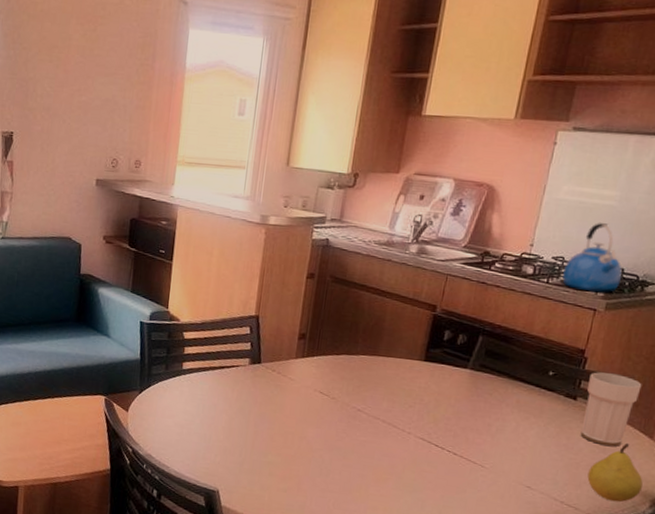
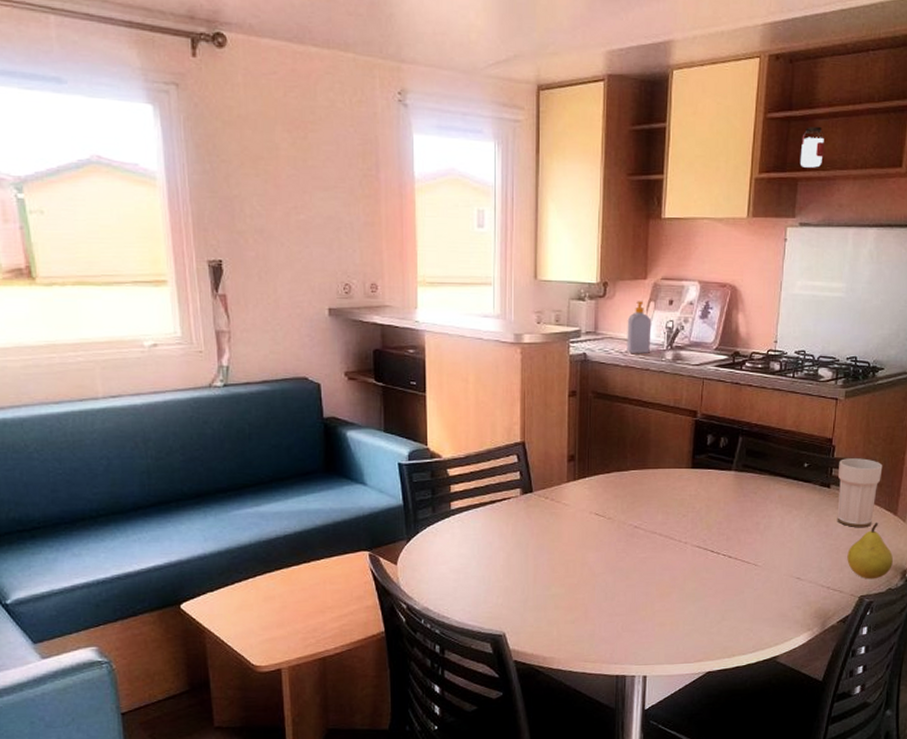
soap bottle: none [370,193,399,245] -> present [627,301,652,353]
kettle: present [562,223,623,293] -> none [805,315,856,382]
jar: none [580,30,613,72] -> present [800,127,824,168]

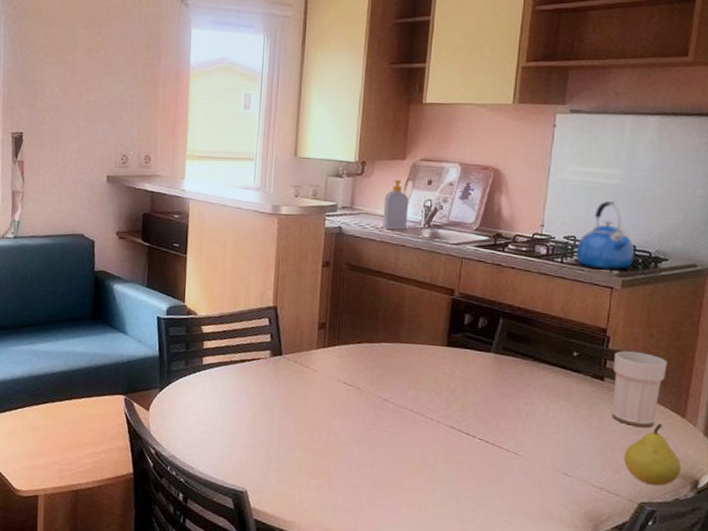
jar: present [800,127,824,168] -> none [571,18,599,57]
kettle: none [805,315,856,382] -> present [575,201,635,271]

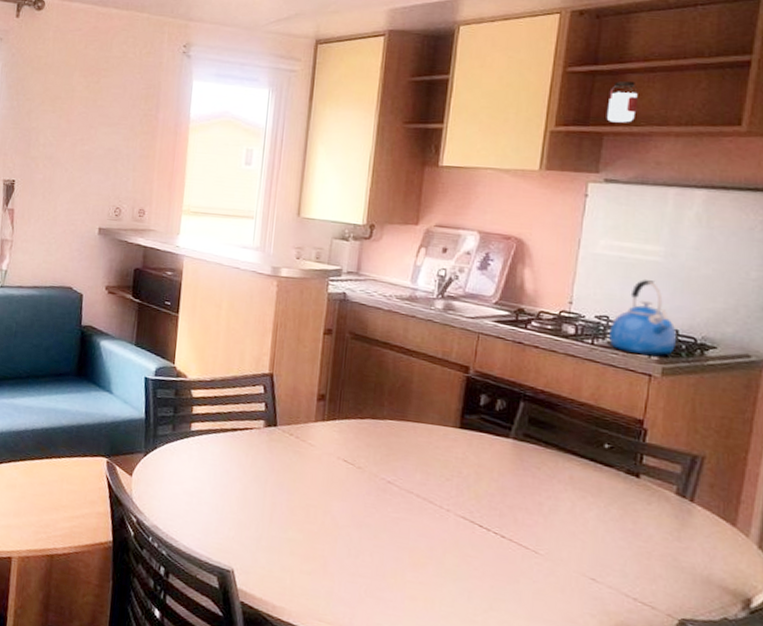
soap bottle: present [382,180,409,230] -> none [391,246,421,300]
jar: none [571,18,599,57] -> present [606,81,638,123]
cup: present [612,351,668,427] -> none [648,446,715,534]
fruit: present [624,423,681,486] -> none [662,530,730,602]

